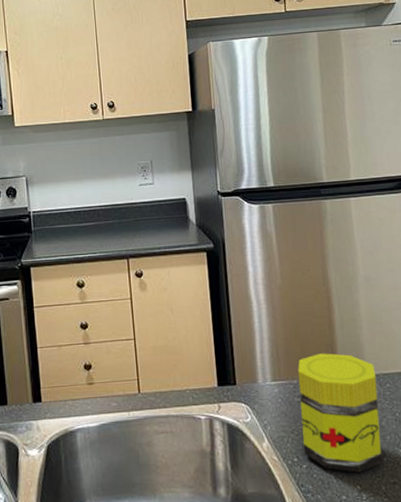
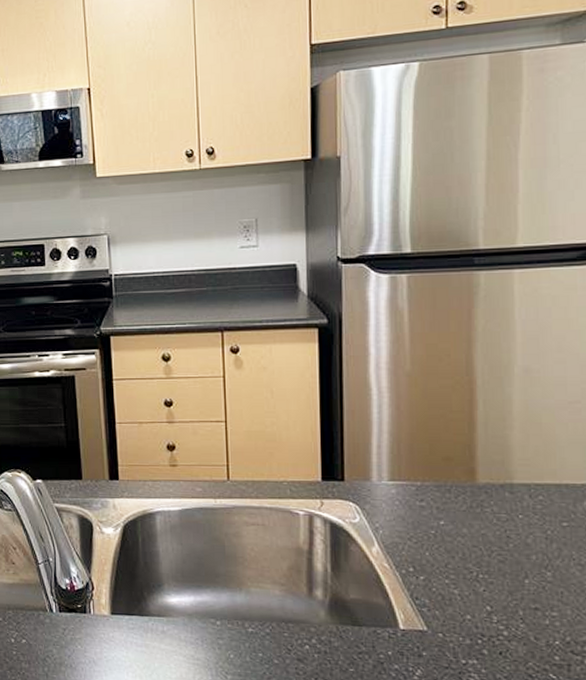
jar: present [298,353,383,473] -> none [422,454,525,592]

